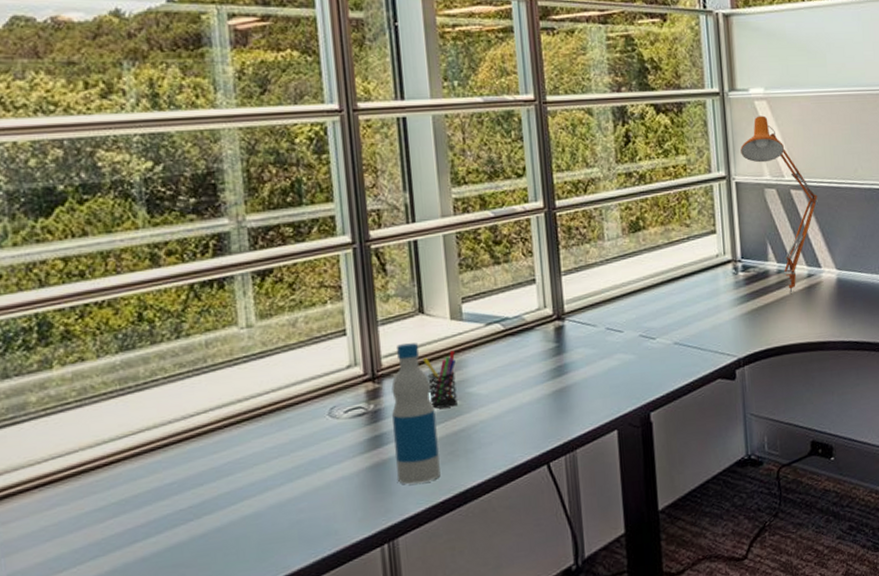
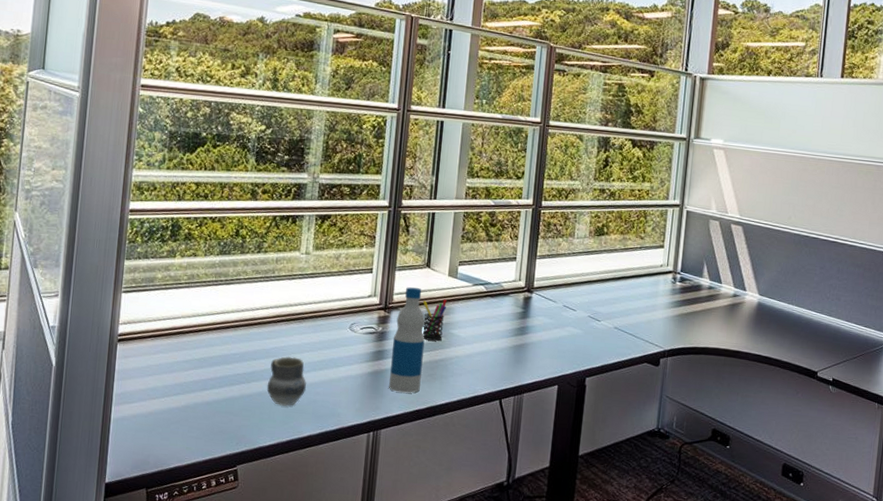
cup: none [226,469,284,539] -> present [266,356,307,406]
desk lamp: present [740,115,819,293] -> none [695,161,754,307]

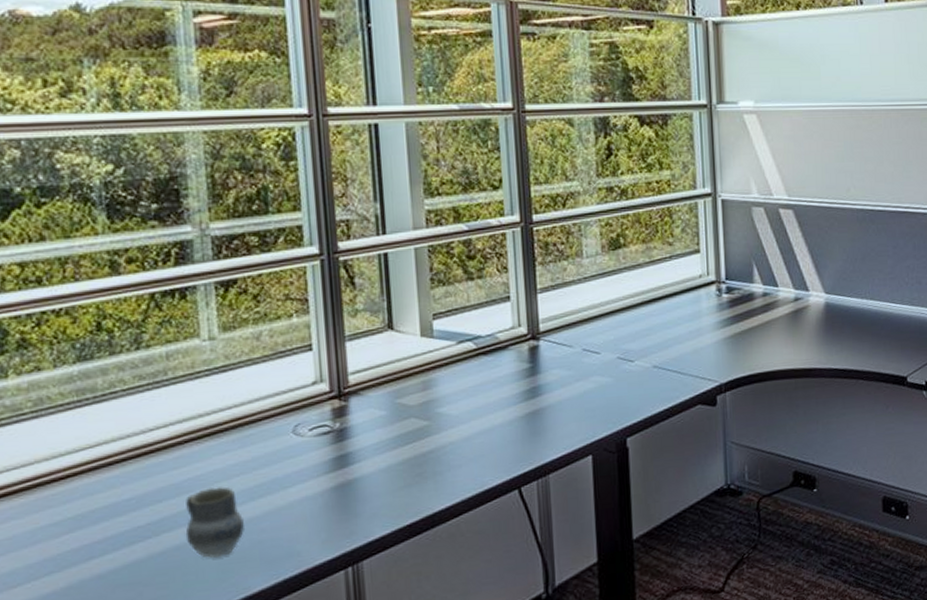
bottle: present [389,287,426,393] -> none [358,360,408,507]
pen holder: present [422,299,447,341] -> none [391,368,427,429]

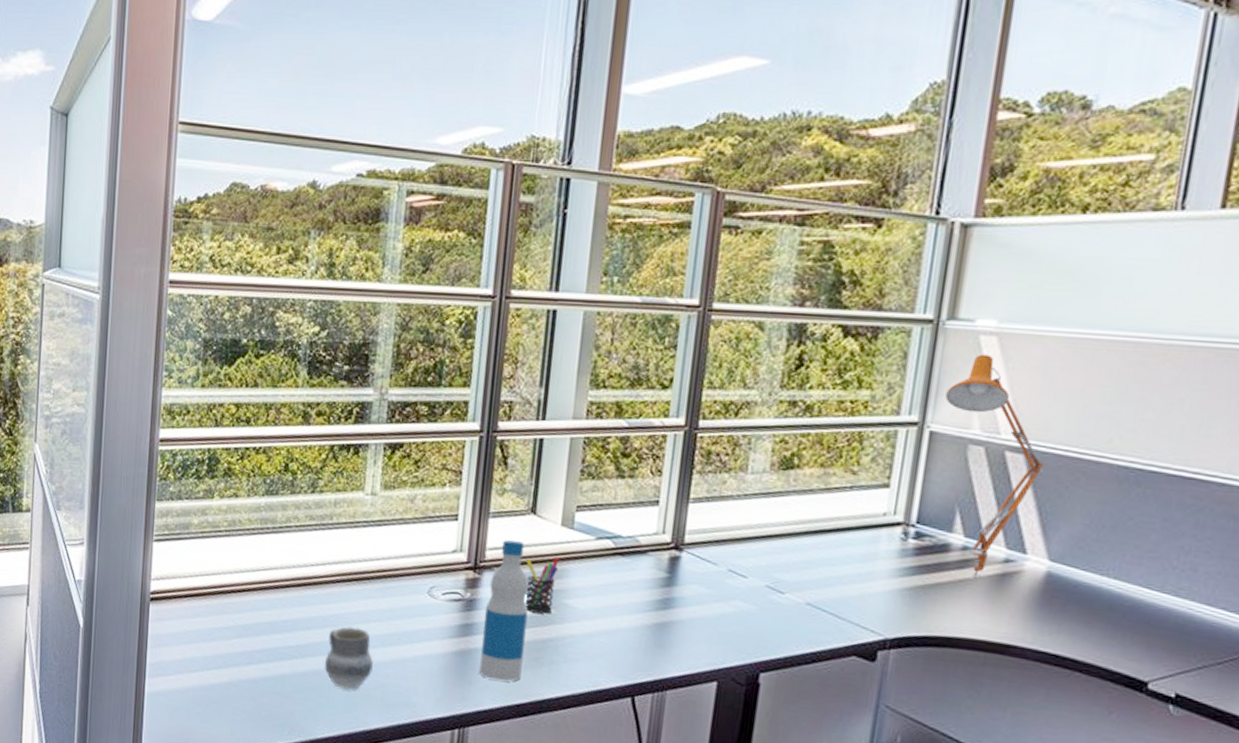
bottle: none [358,360,408,507] -> present [479,540,529,682]
pen holder: none [391,368,427,429] -> present [524,557,559,614]
desk lamp: none [728,130,808,317] -> present [945,354,1045,578]

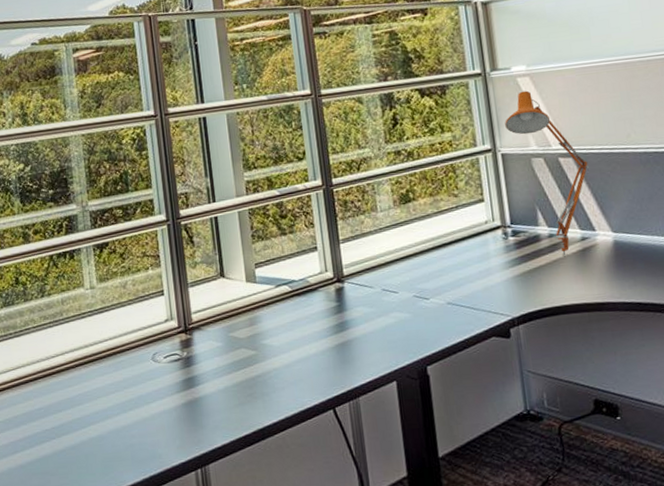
cup: present [324,626,374,690] -> none [78,401,120,456]
bottle: present [479,540,529,682] -> none [200,301,242,420]
pen holder: present [524,557,559,614] -> none [225,308,254,357]

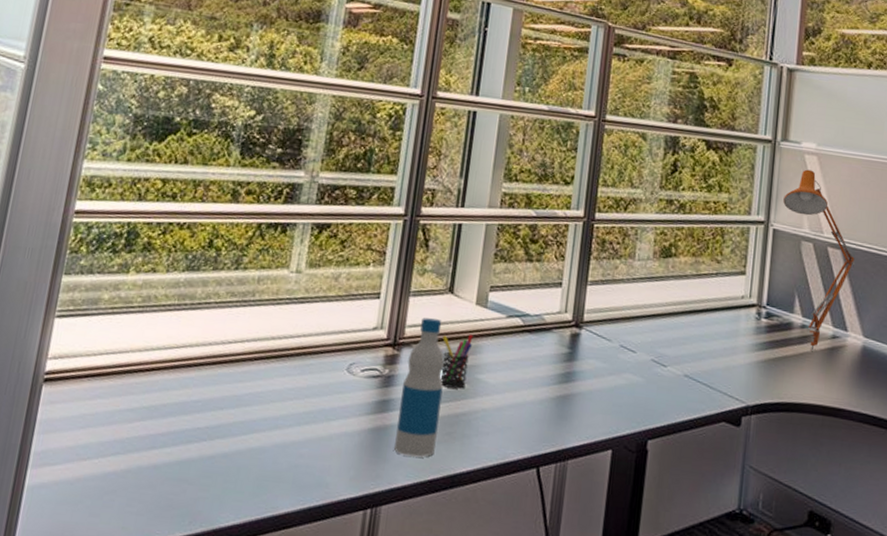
bottle: none [200,301,242,420] -> present [394,317,445,457]
pen holder: none [225,308,254,357] -> present [440,334,473,389]

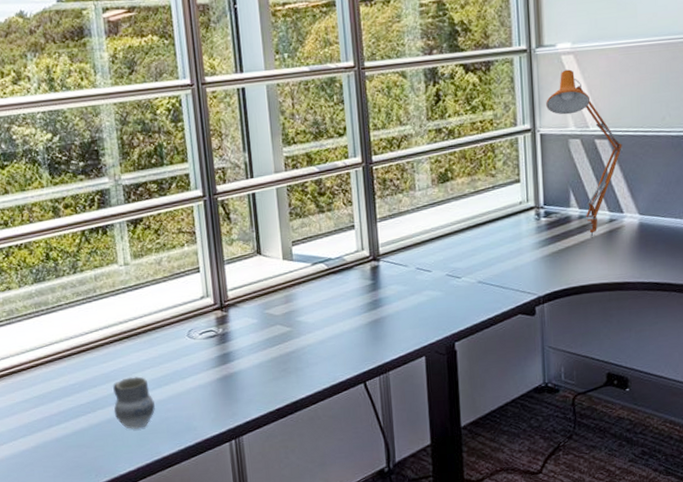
cup: none [234,405,288,472] -> present [113,376,155,429]
bottle: present [394,317,445,457] -> none [236,279,276,394]
pen holder: present [440,334,473,389] -> none [261,285,289,334]

